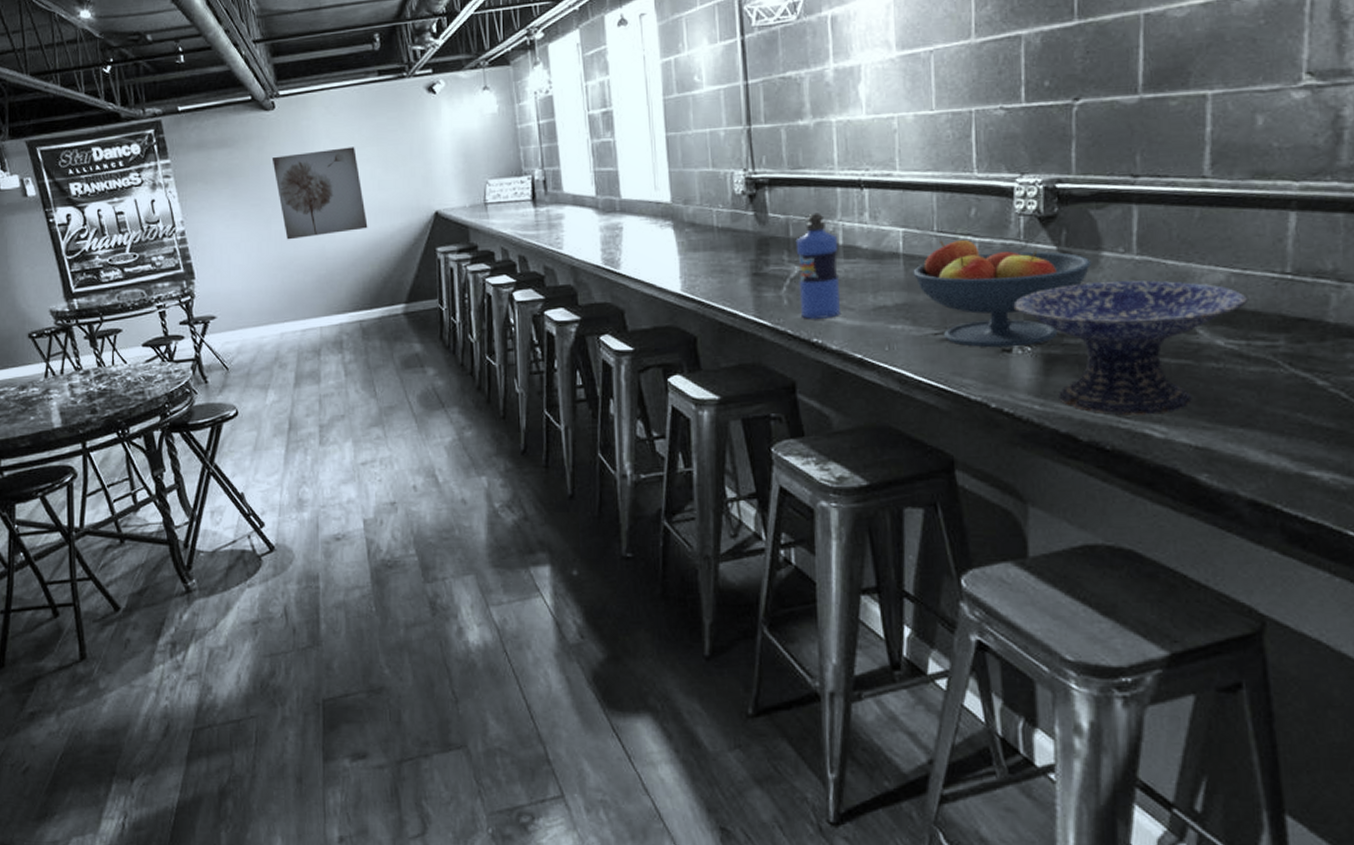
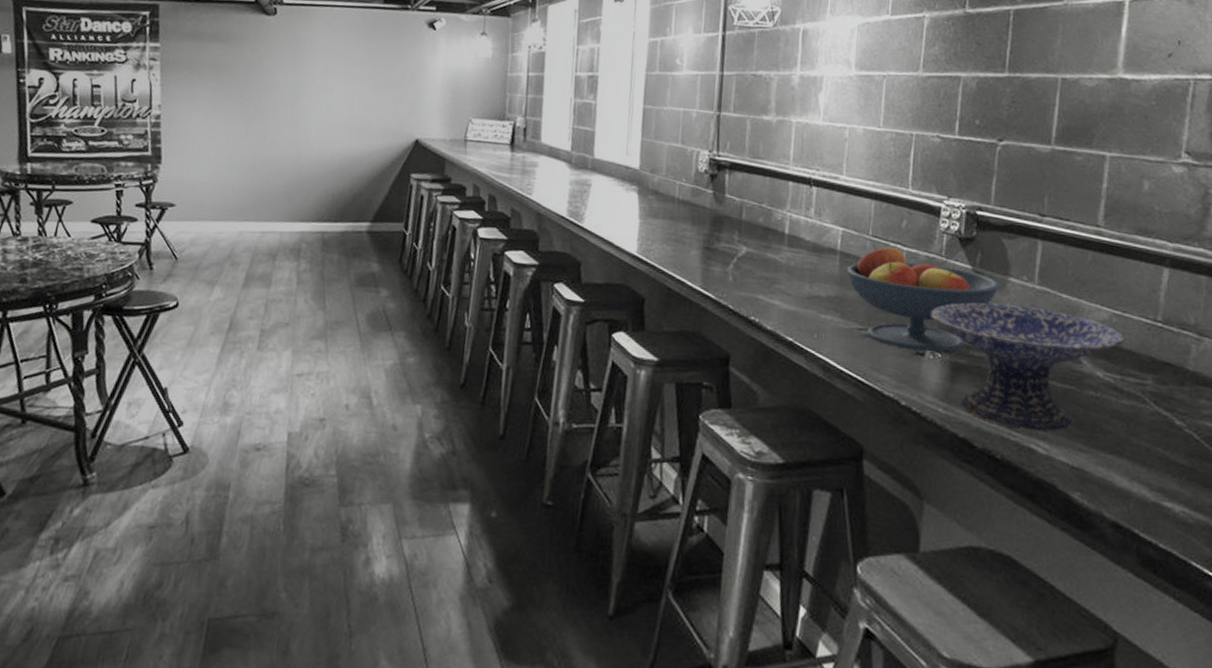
wall art: present [271,147,368,240] -> none [263,59,349,144]
water bottle: present [795,212,840,319] -> none [743,200,785,300]

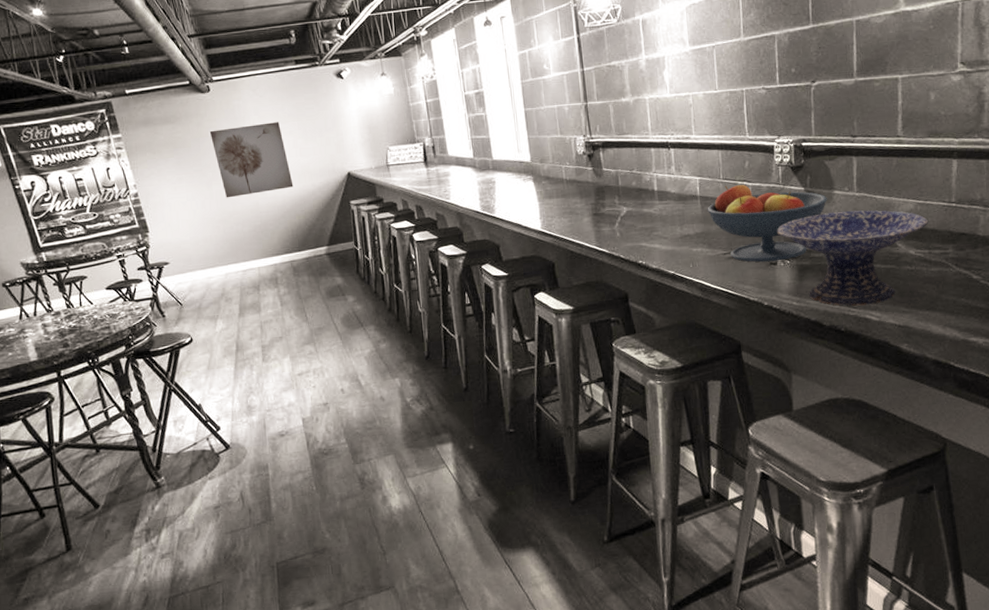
wall art: none [263,59,349,144] -> present [209,122,294,198]

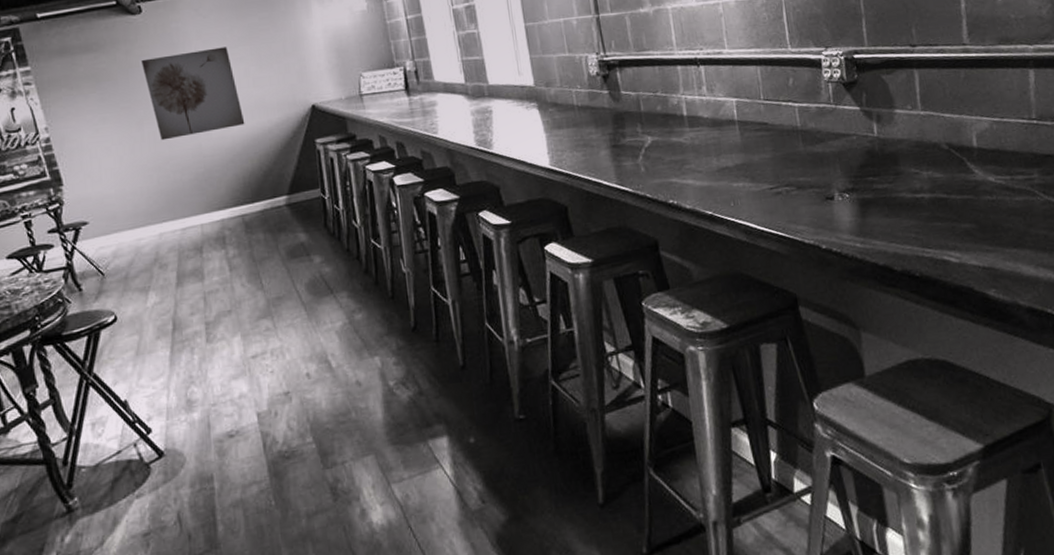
fruit bowl: present [707,184,828,262] -> none [747,105,889,197]
decorative bowl: present [777,210,929,306] -> none [831,130,1008,246]

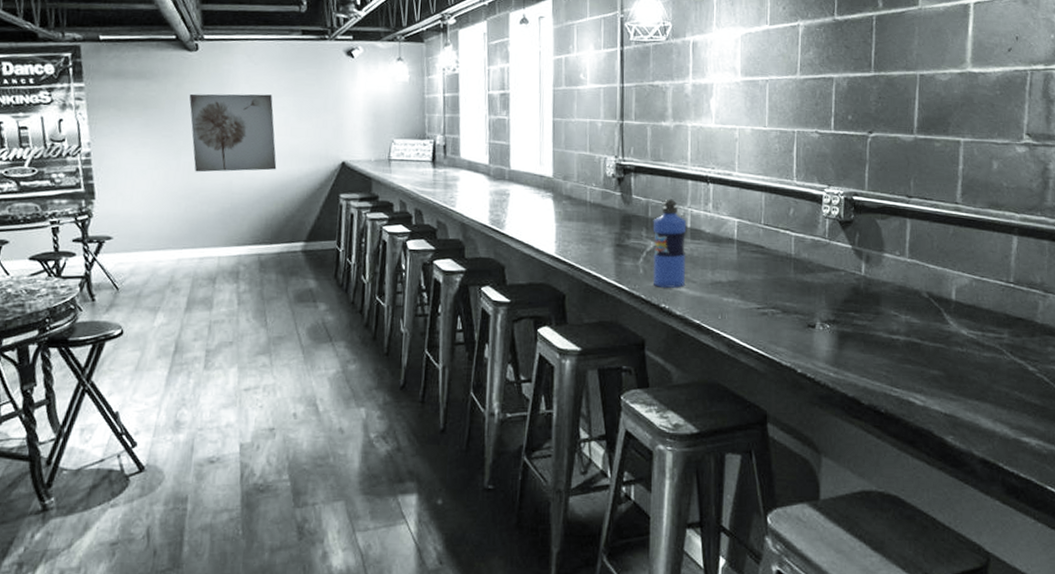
water bottle: none [646,88,690,183] -> present [653,199,687,288]

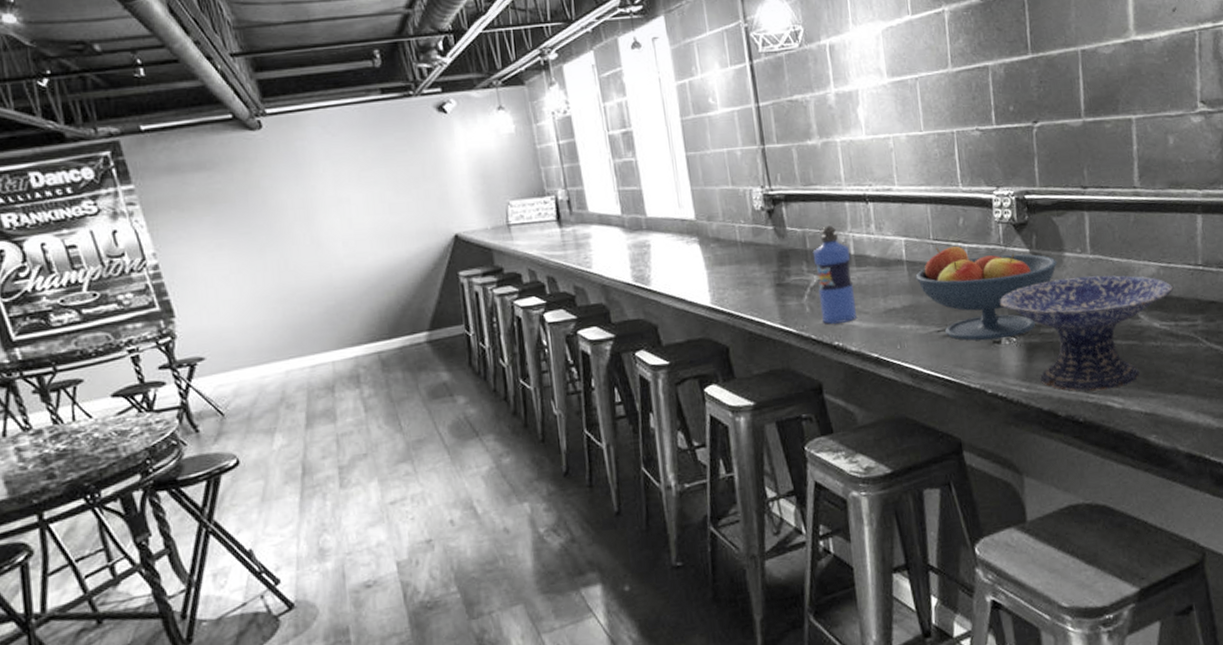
wall art: present [189,93,277,172] -> none [261,169,381,270]
fruit bowl: none [743,232,877,324] -> present [915,245,1058,341]
decorative bowl: none [818,277,984,386] -> present [999,275,1174,392]

